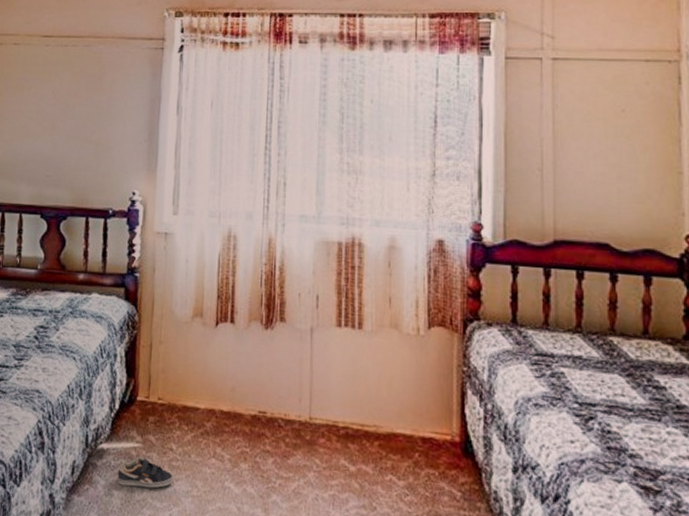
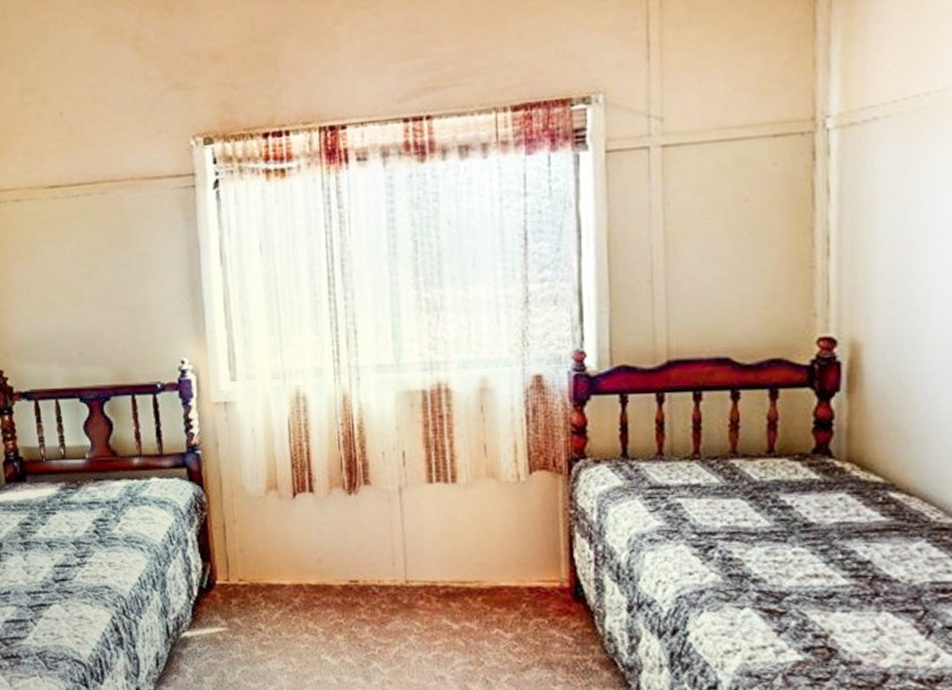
sneaker: present [117,457,173,489] -> none [205,641,265,671]

